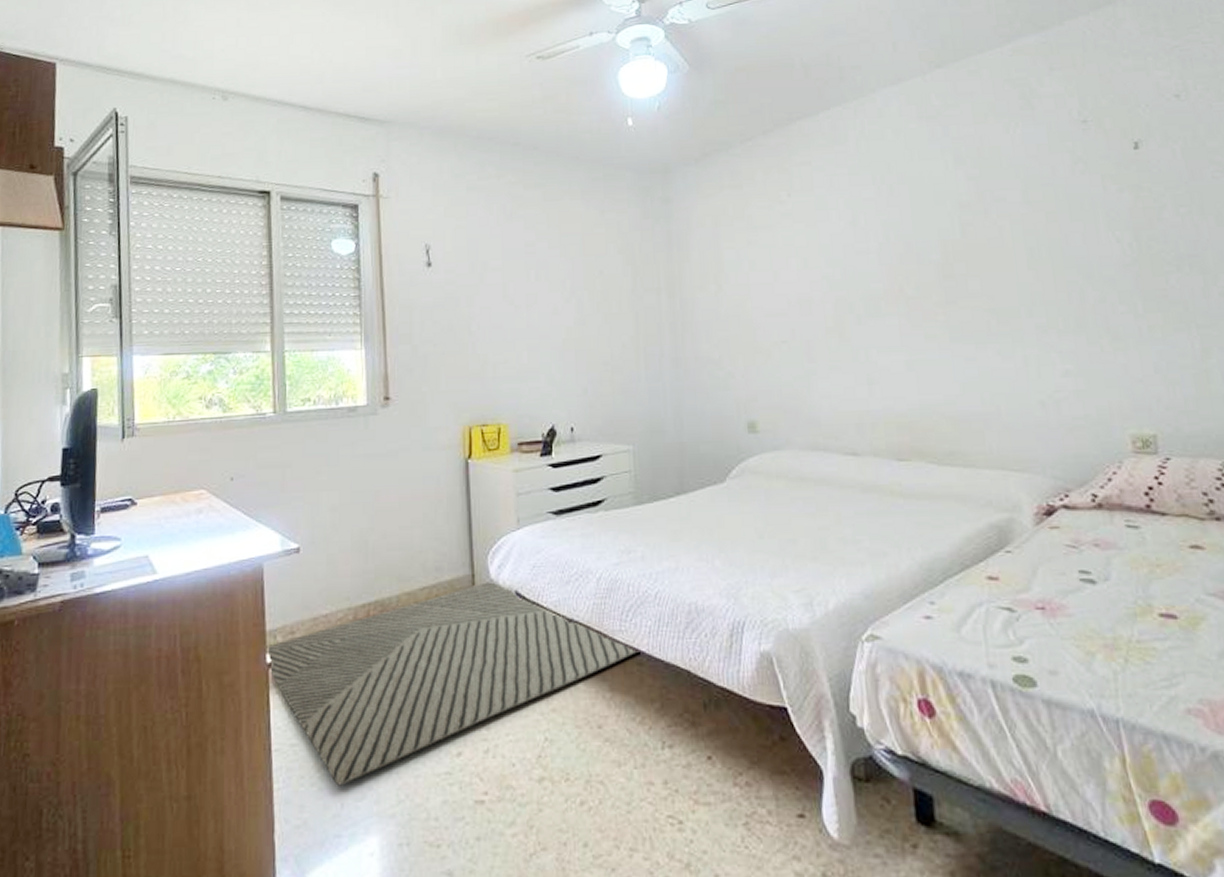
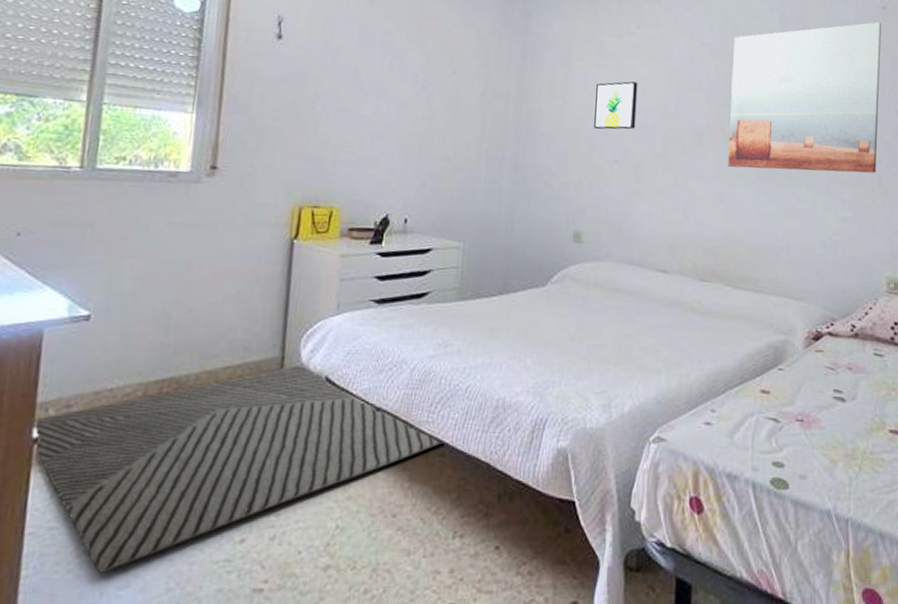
wall art: none [751,254,801,309] -> present [594,81,638,130]
wall art: none [901,138,1100,331] -> present [728,21,882,173]

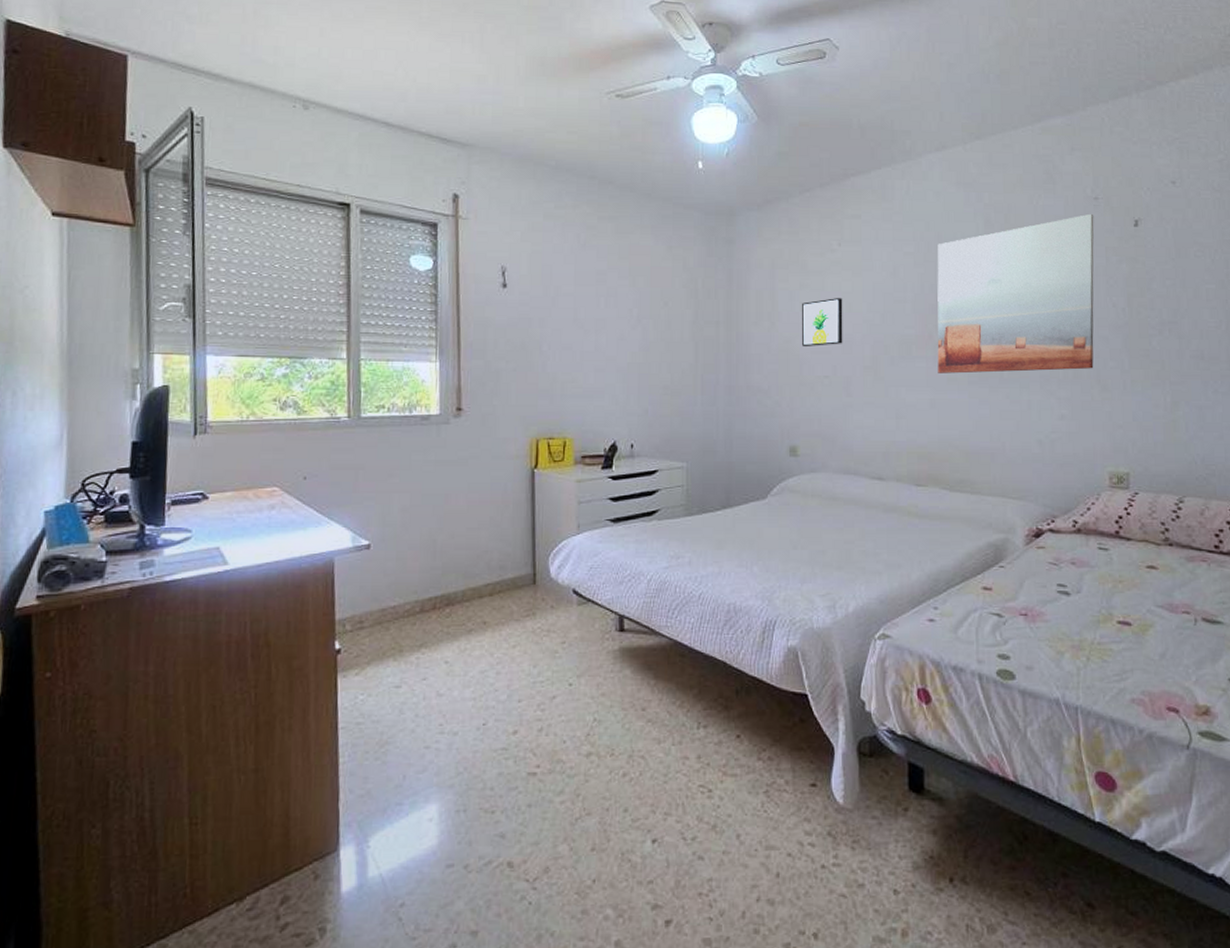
rug: present [33,364,443,573] -> none [337,579,682,760]

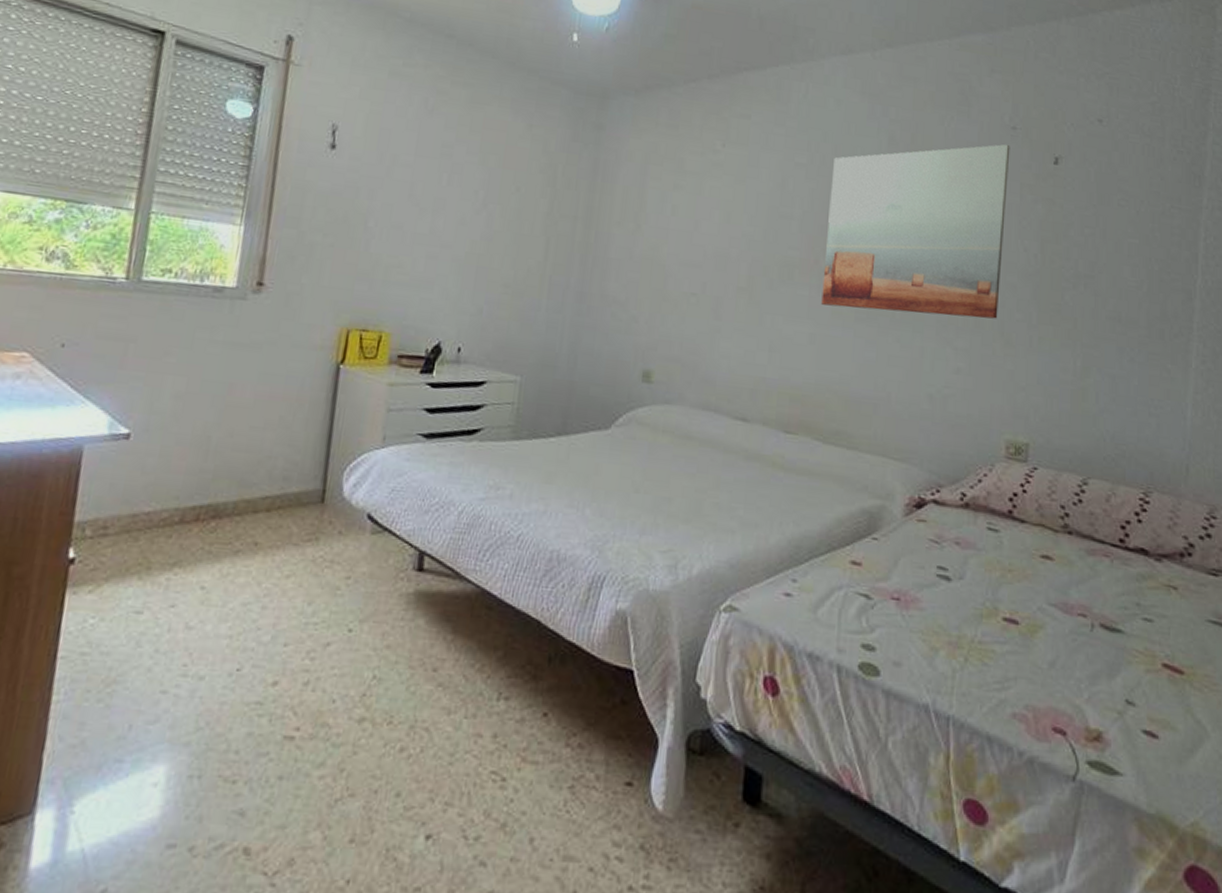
wall art: present [802,298,843,346] -> none [670,204,721,259]

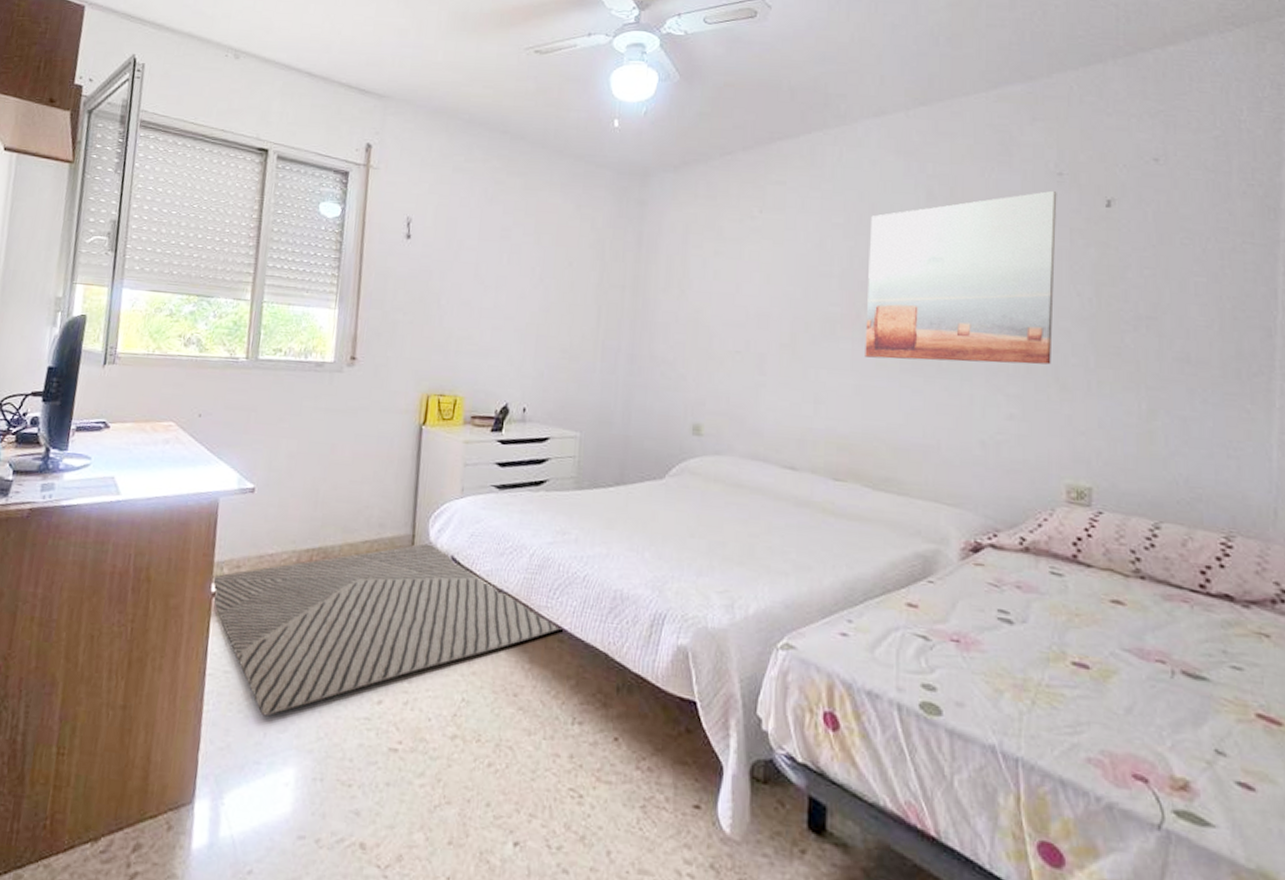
rug: none [68,498,490,705] -> present [212,542,561,717]

